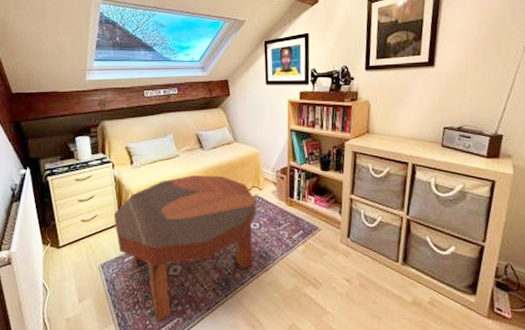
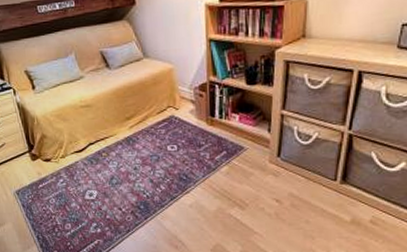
coffee table: present [113,175,256,322] -> none [21,96,173,243]

